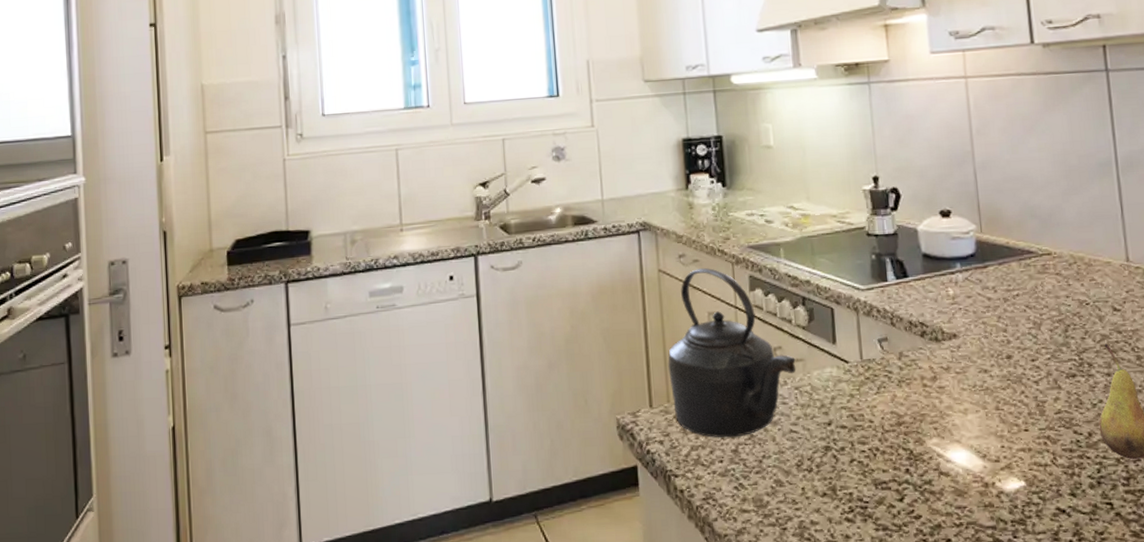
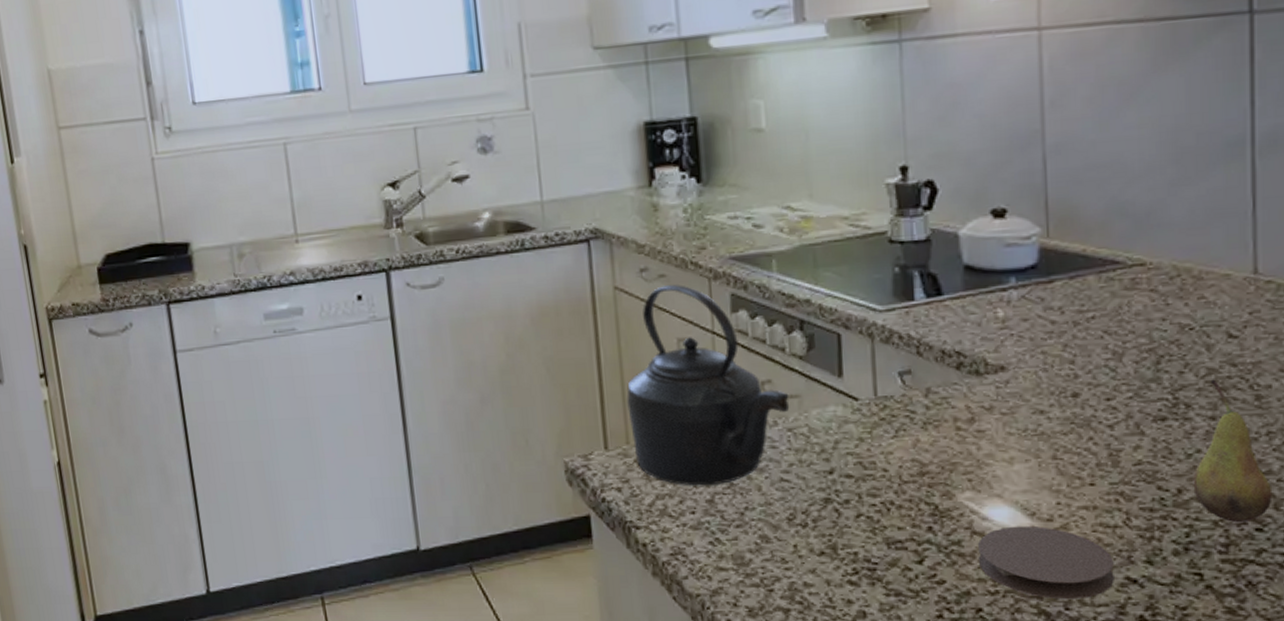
coaster: none [944,466,1049,529] -> present [977,525,1114,600]

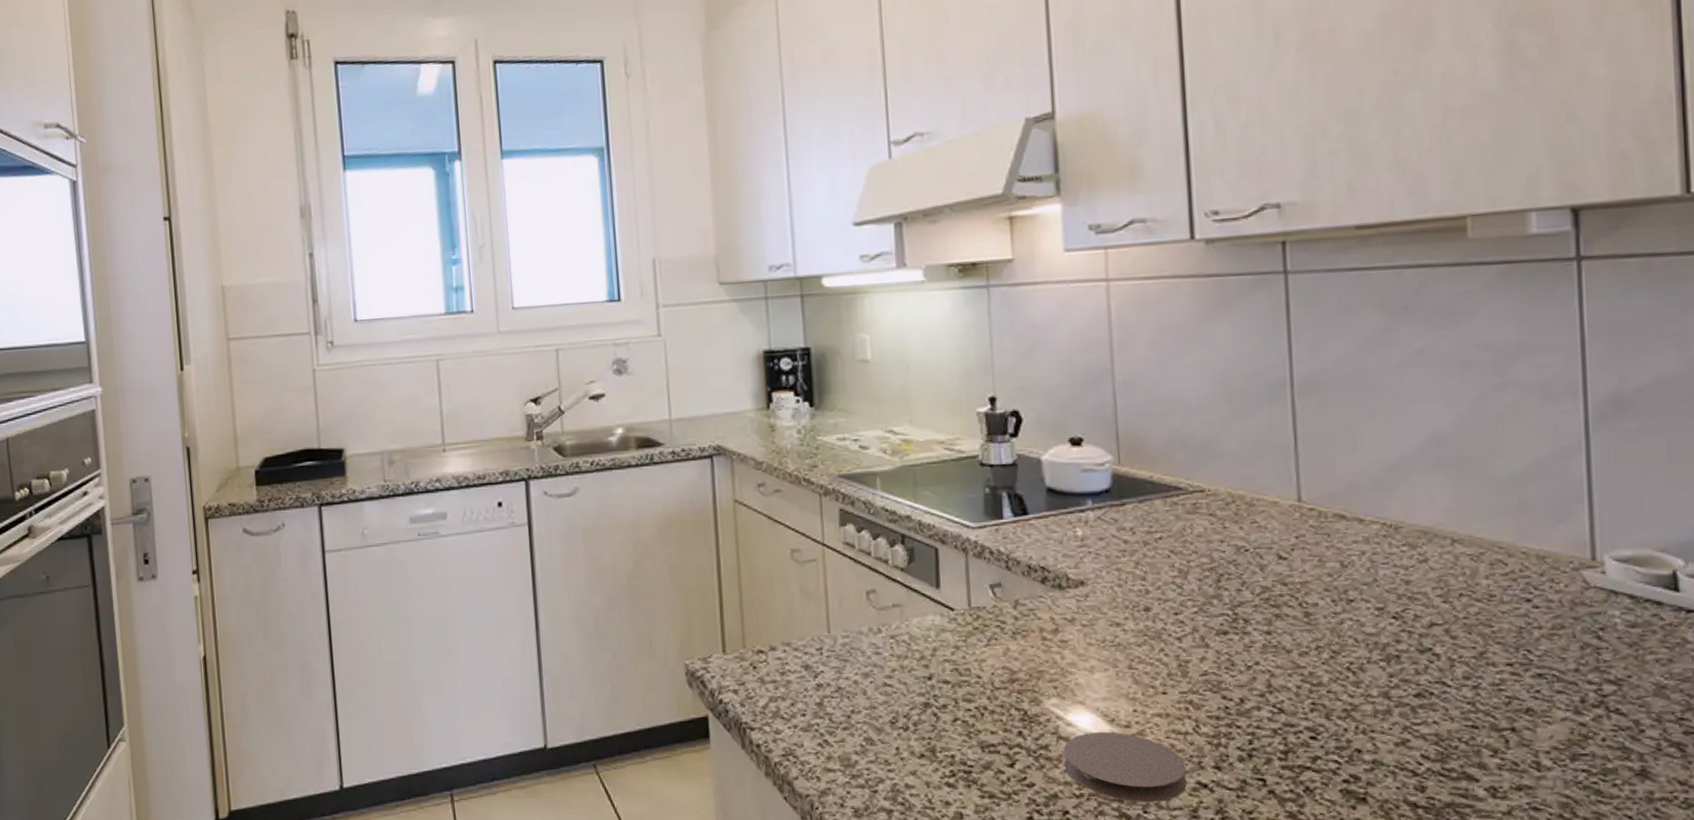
kettle: present [626,284,790,486] -> none [744,498,893,689]
fruit: present [1193,379,1273,522] -> none [1253,597,1324,730]

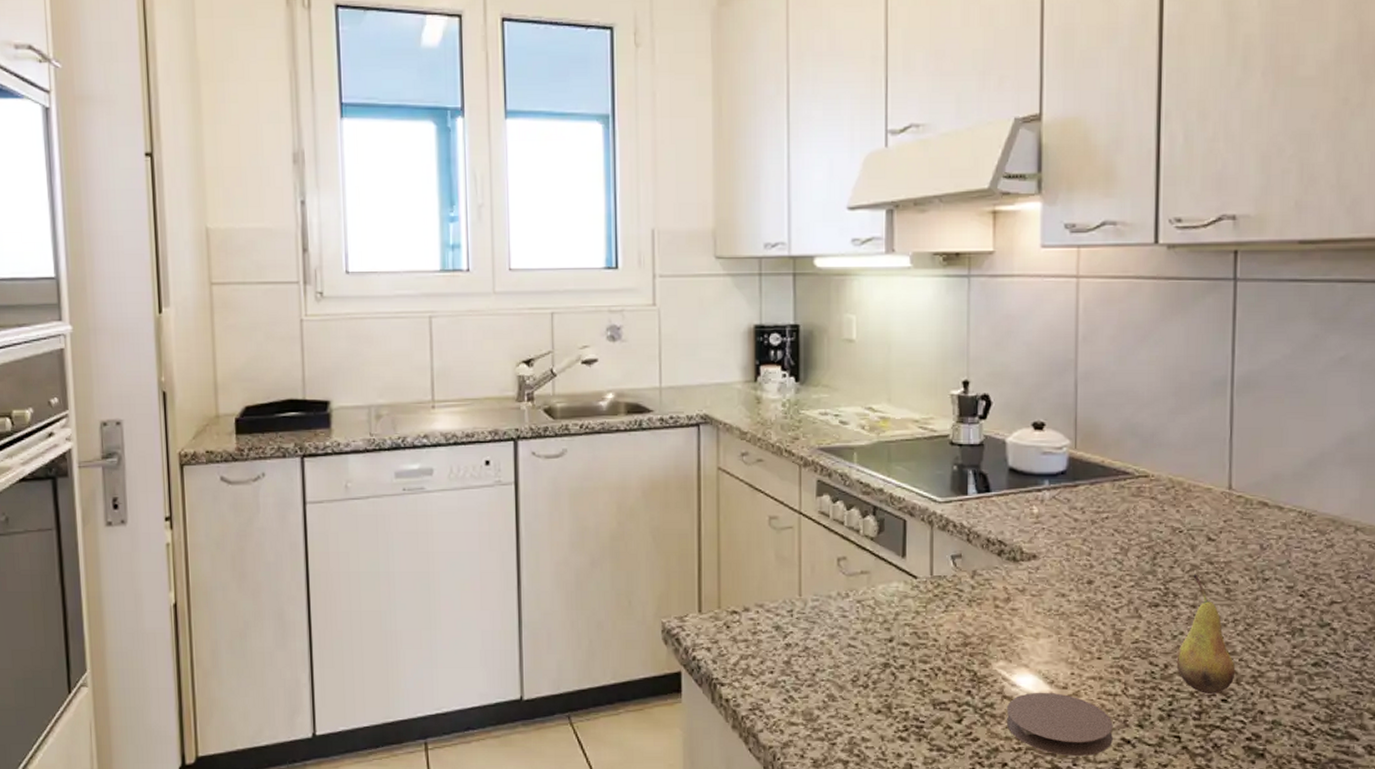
fruit: none [1253,597,1324,730] -> present [1176,574,1236,693]

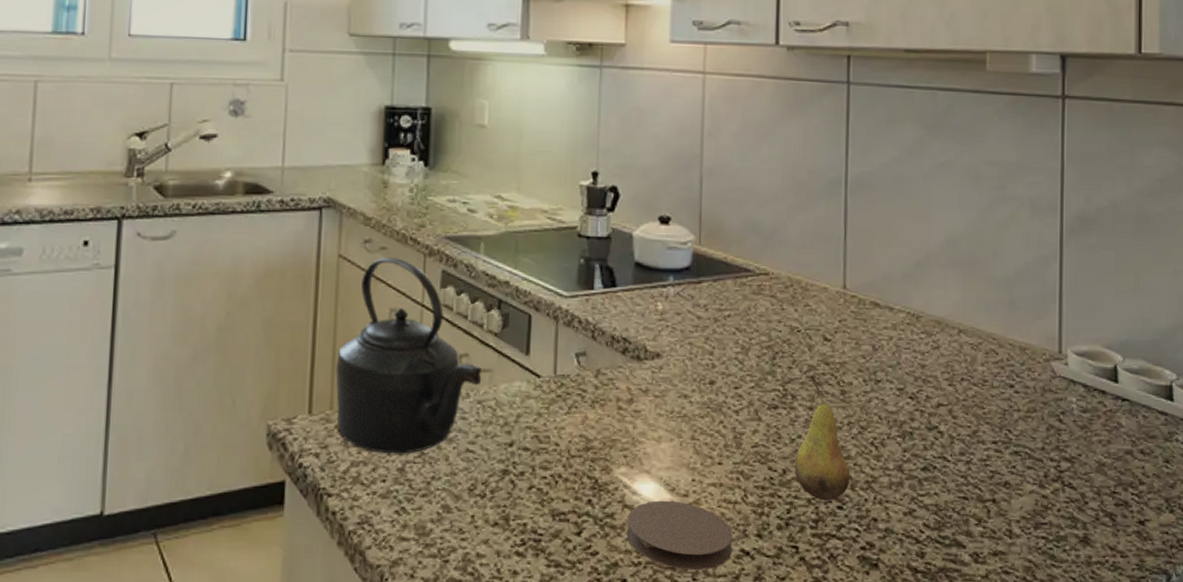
kettle: none [721,468,860,649] -> present [335,256,482,454]

